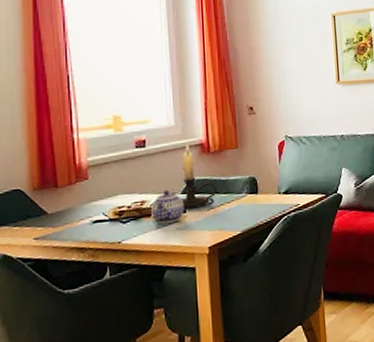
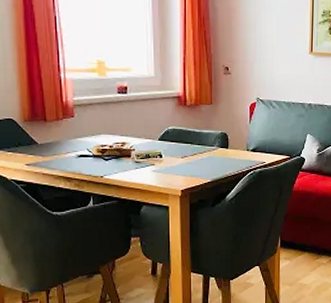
teapot: present [151,190,185,224] -> none [131,136,161,165]
candle holder: present [181,143,218,210] -> none [158,95,192,155]

